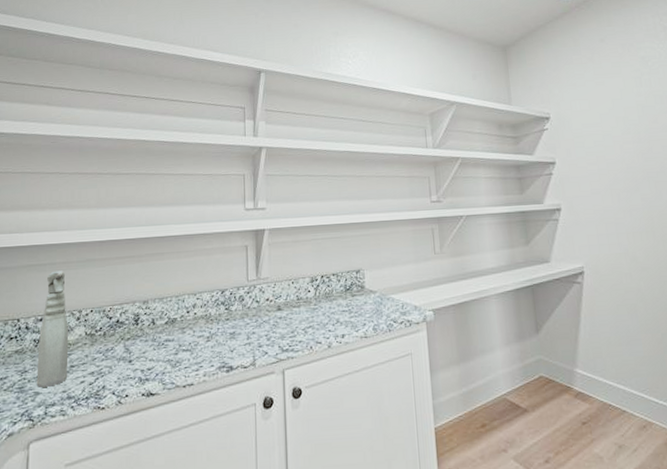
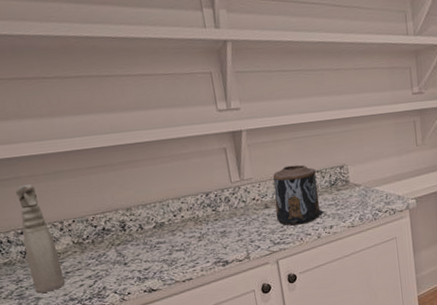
canister: none [287,266,338,332] -> present [273,165,325,226]

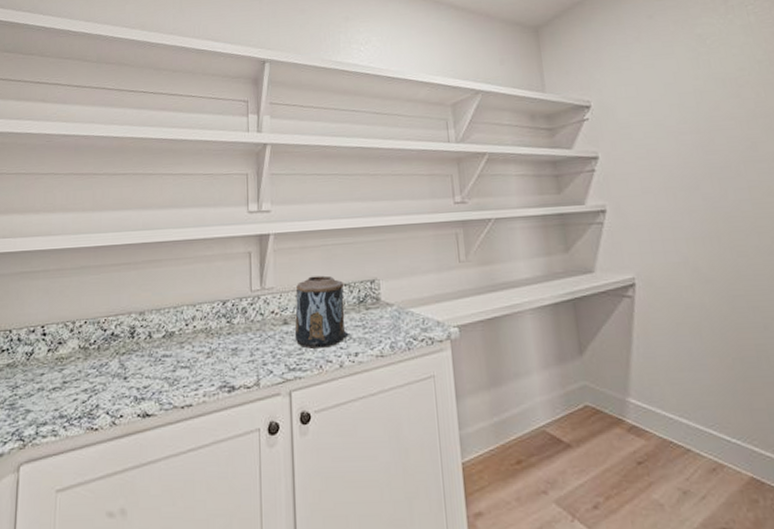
spray bottle: present [15,184,66,293] -> none [27,278,62,405]

